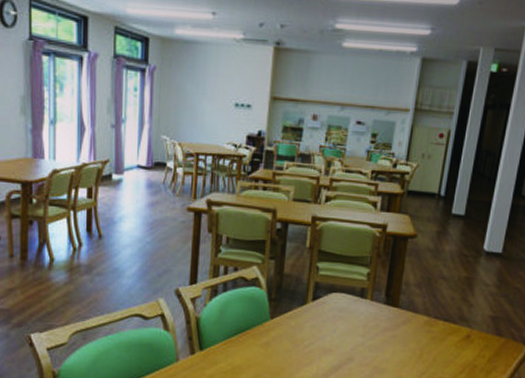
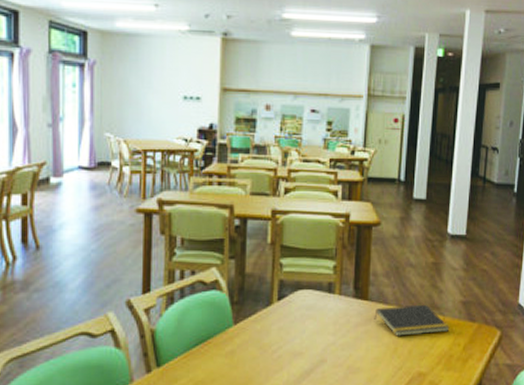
notepad: none [402,315,477,344] -> present [374,304,450,337]

